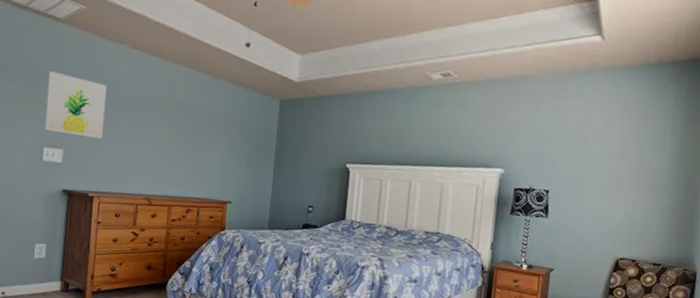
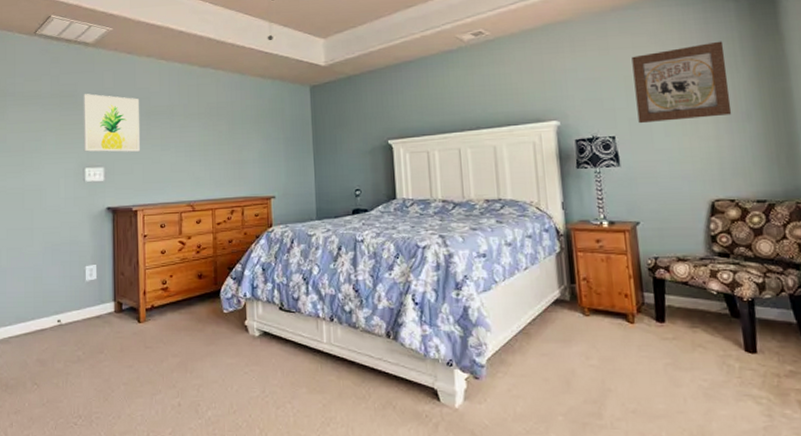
wall art: none [571,117,658,186] -> present [631,41,732,124]

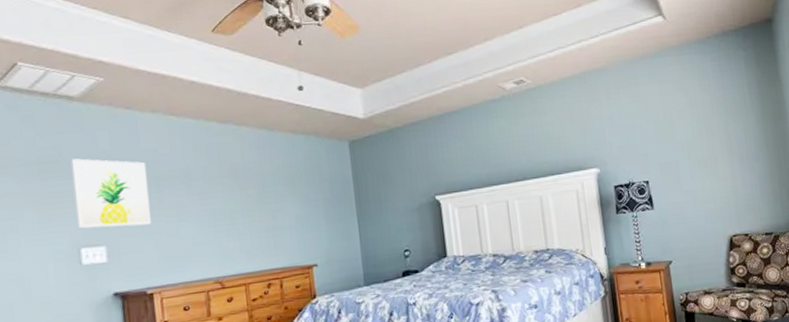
wall art: present [631,41,732,124] -> none [660,87,744,168]

